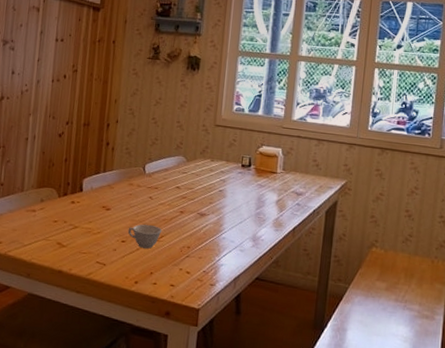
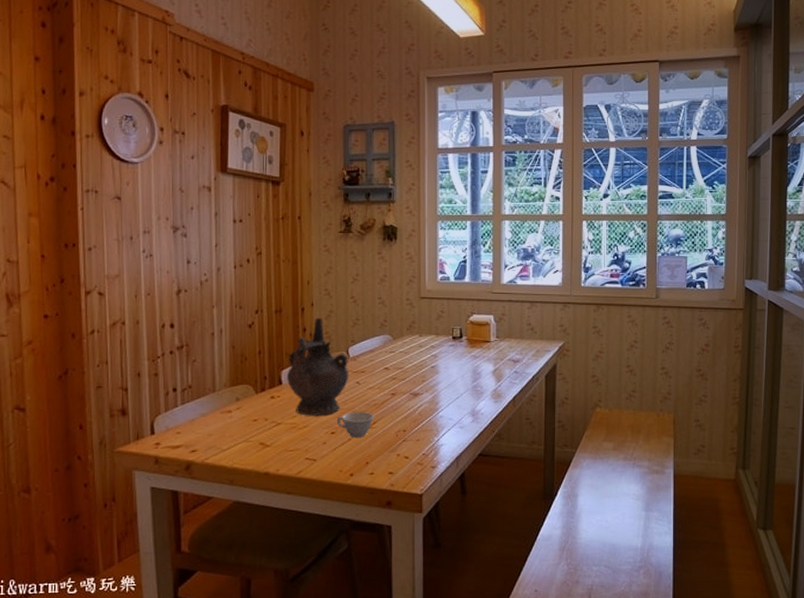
ceremonial vessel: none [87,134,144,224] -> present [287,318,349,416]

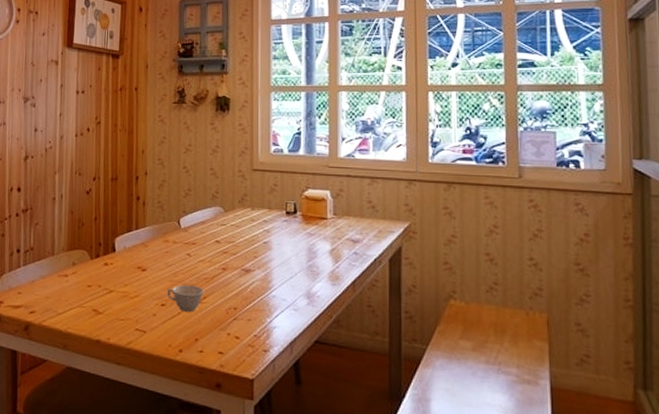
ceremonial vessel: present [287,318,349,416] -> none [120,187,180,286]

